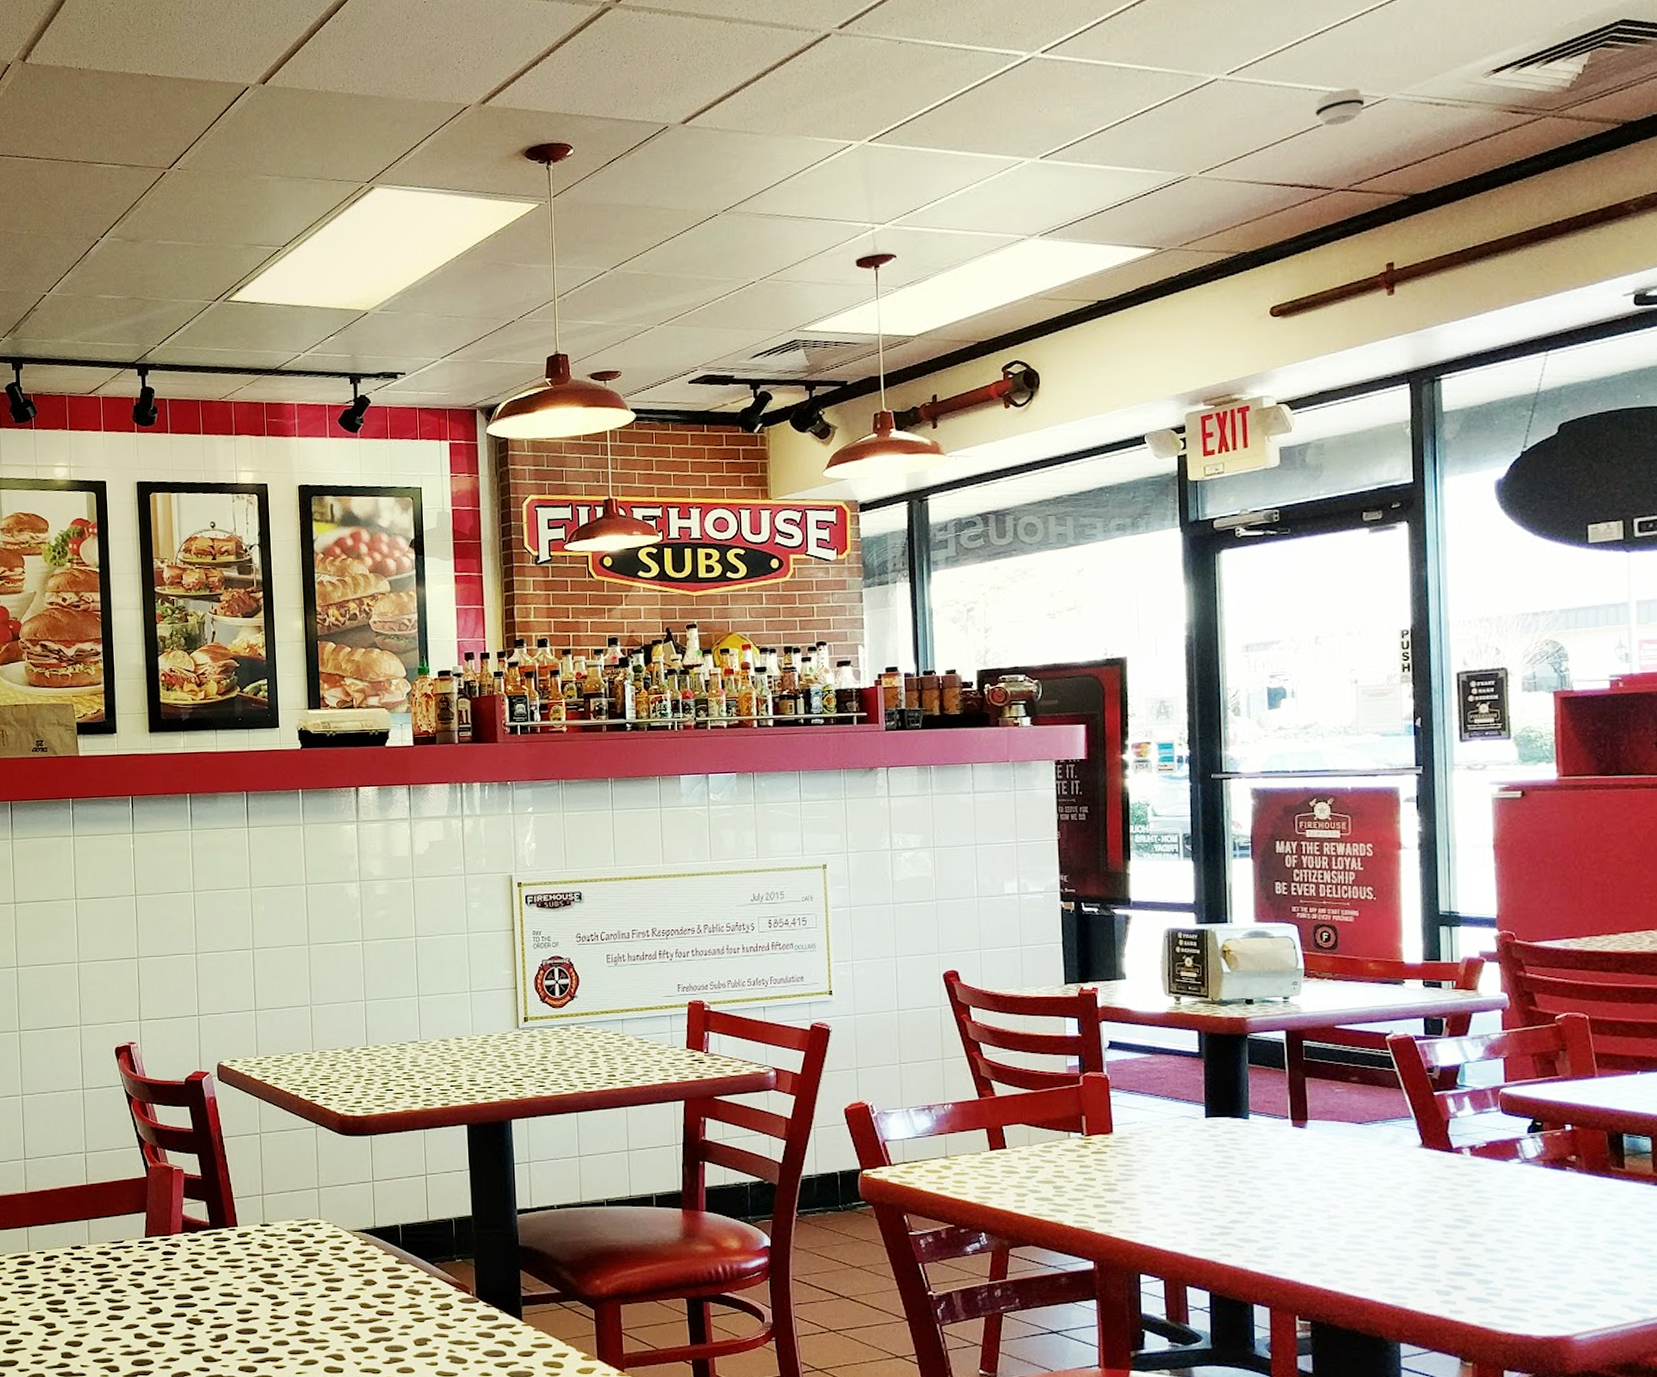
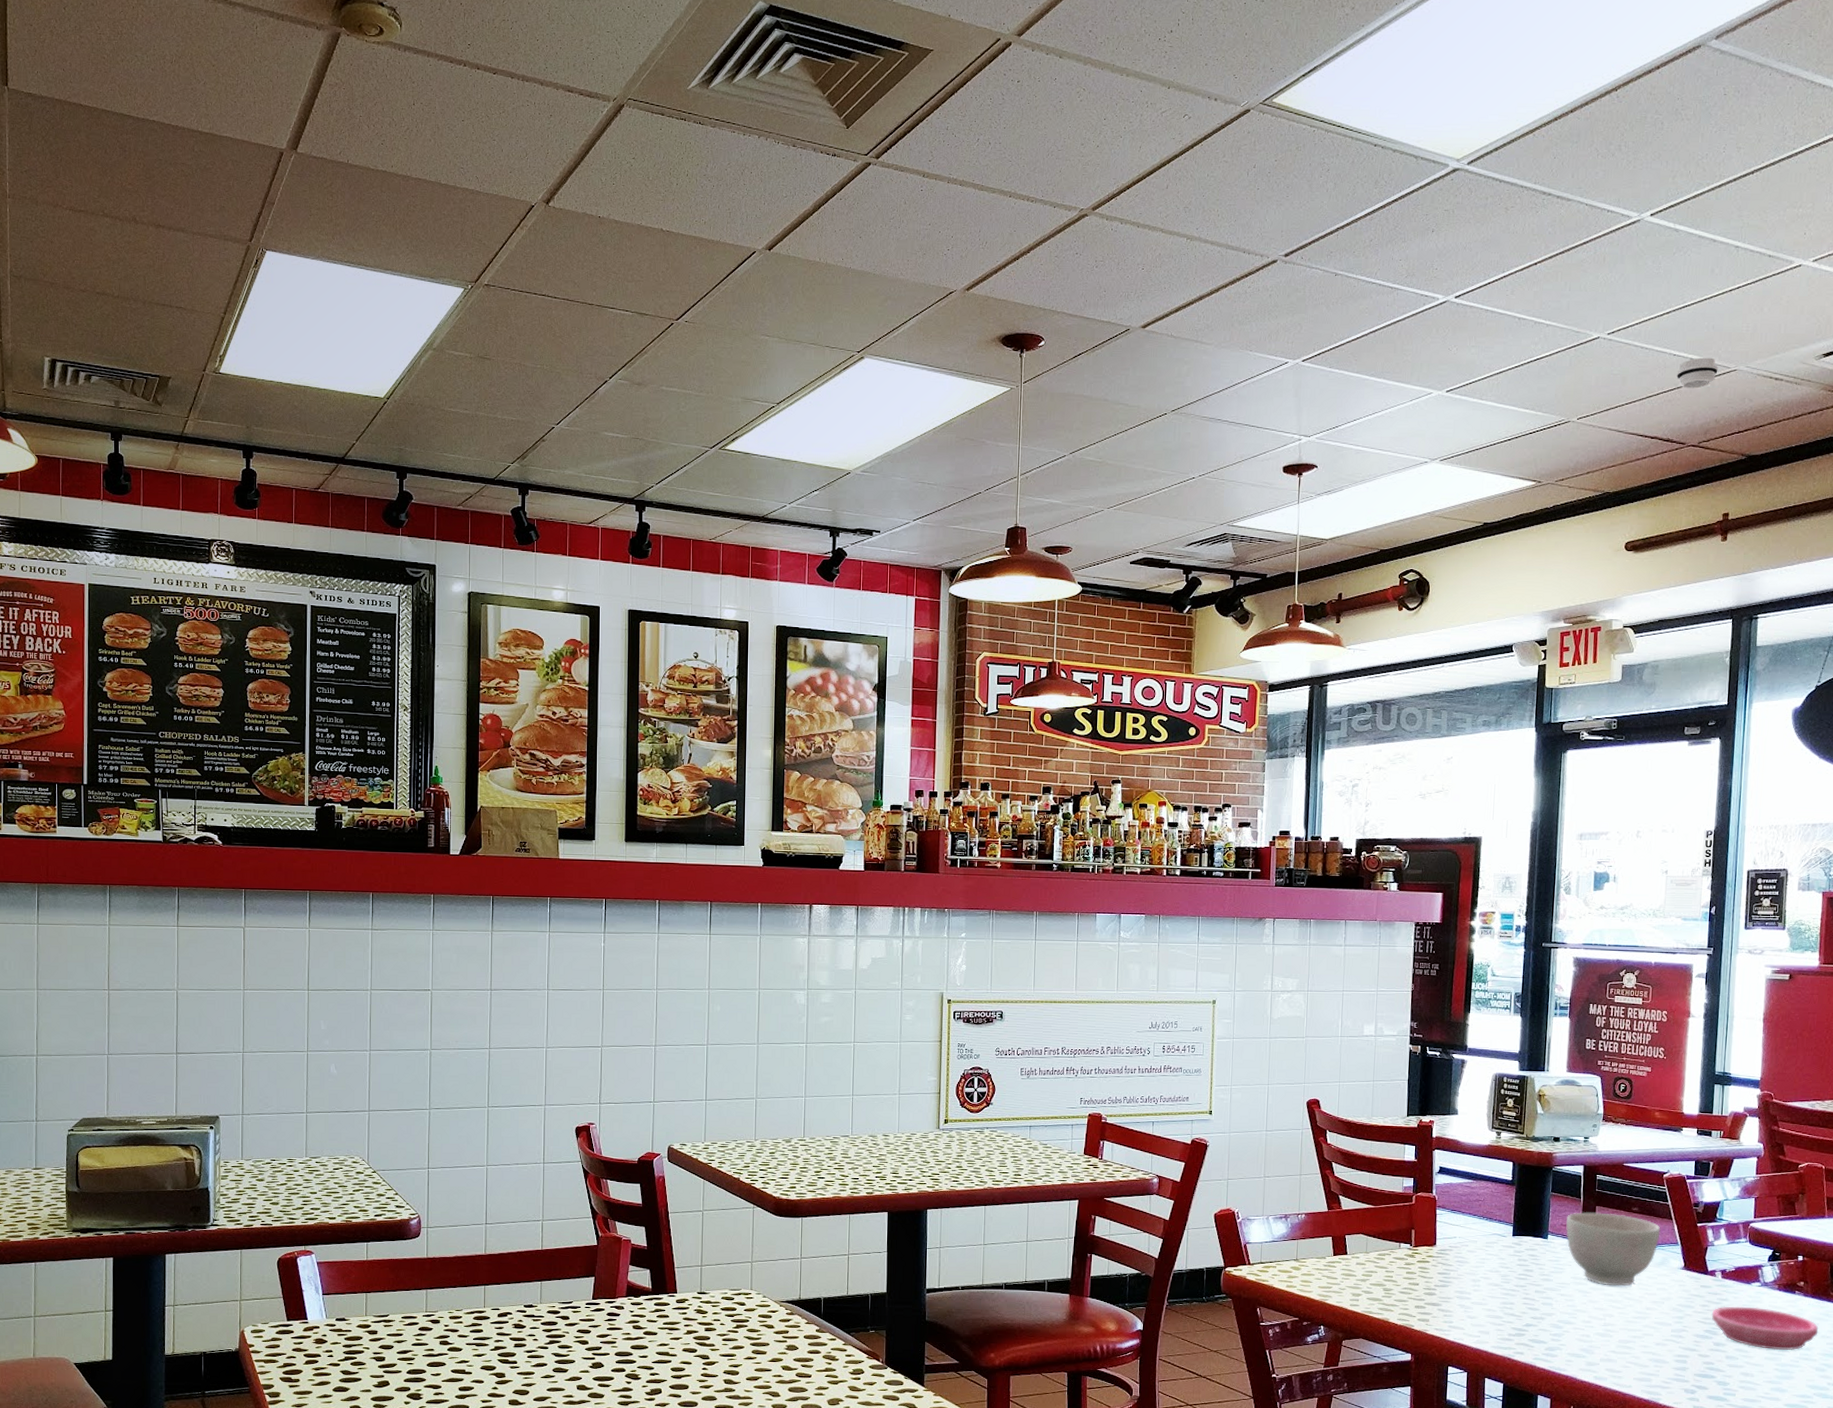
bowl: none [1270,1084,1389,1171] -> present [1566,1212,1661,1286]
saucer: none [1462,1188,1600,1238] -> present [1711,1306,1819,1350]

